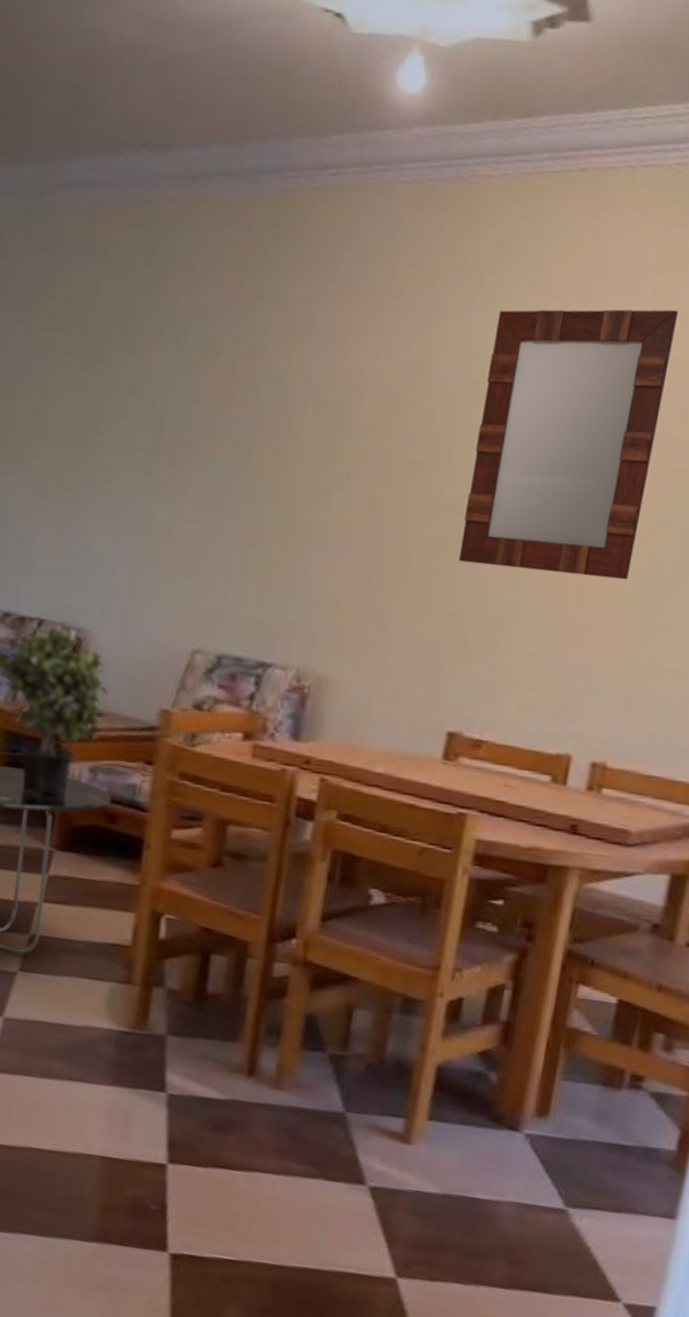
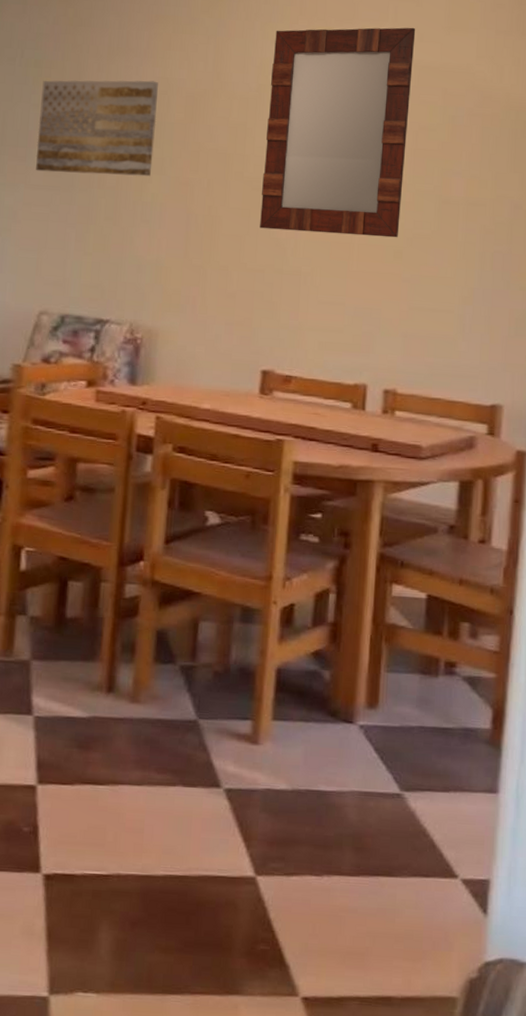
wall art: none [196,369,349,493] -> present [36,80,158,177]

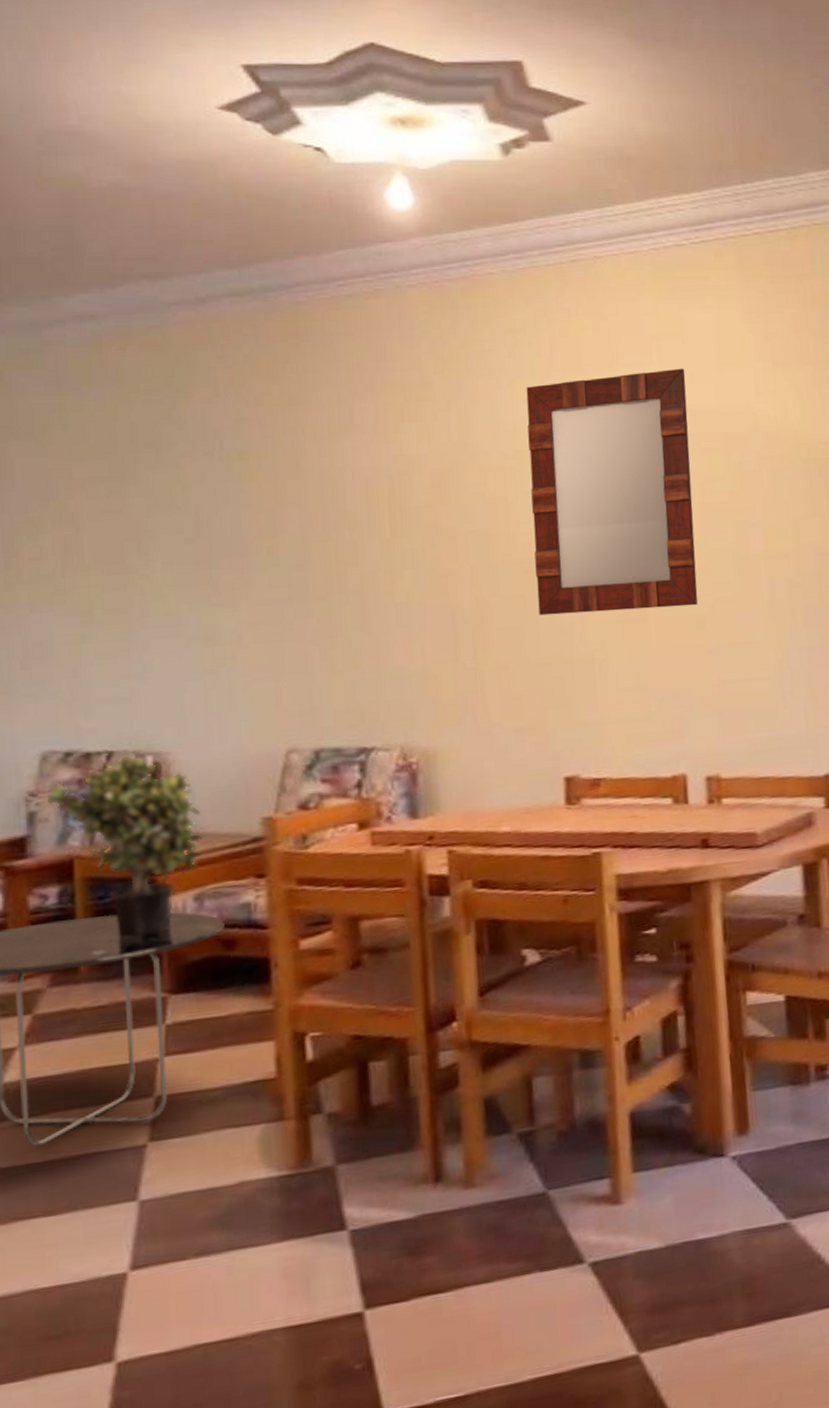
wall art: present [36,80,158,177] -> none [252,460,402,584]

